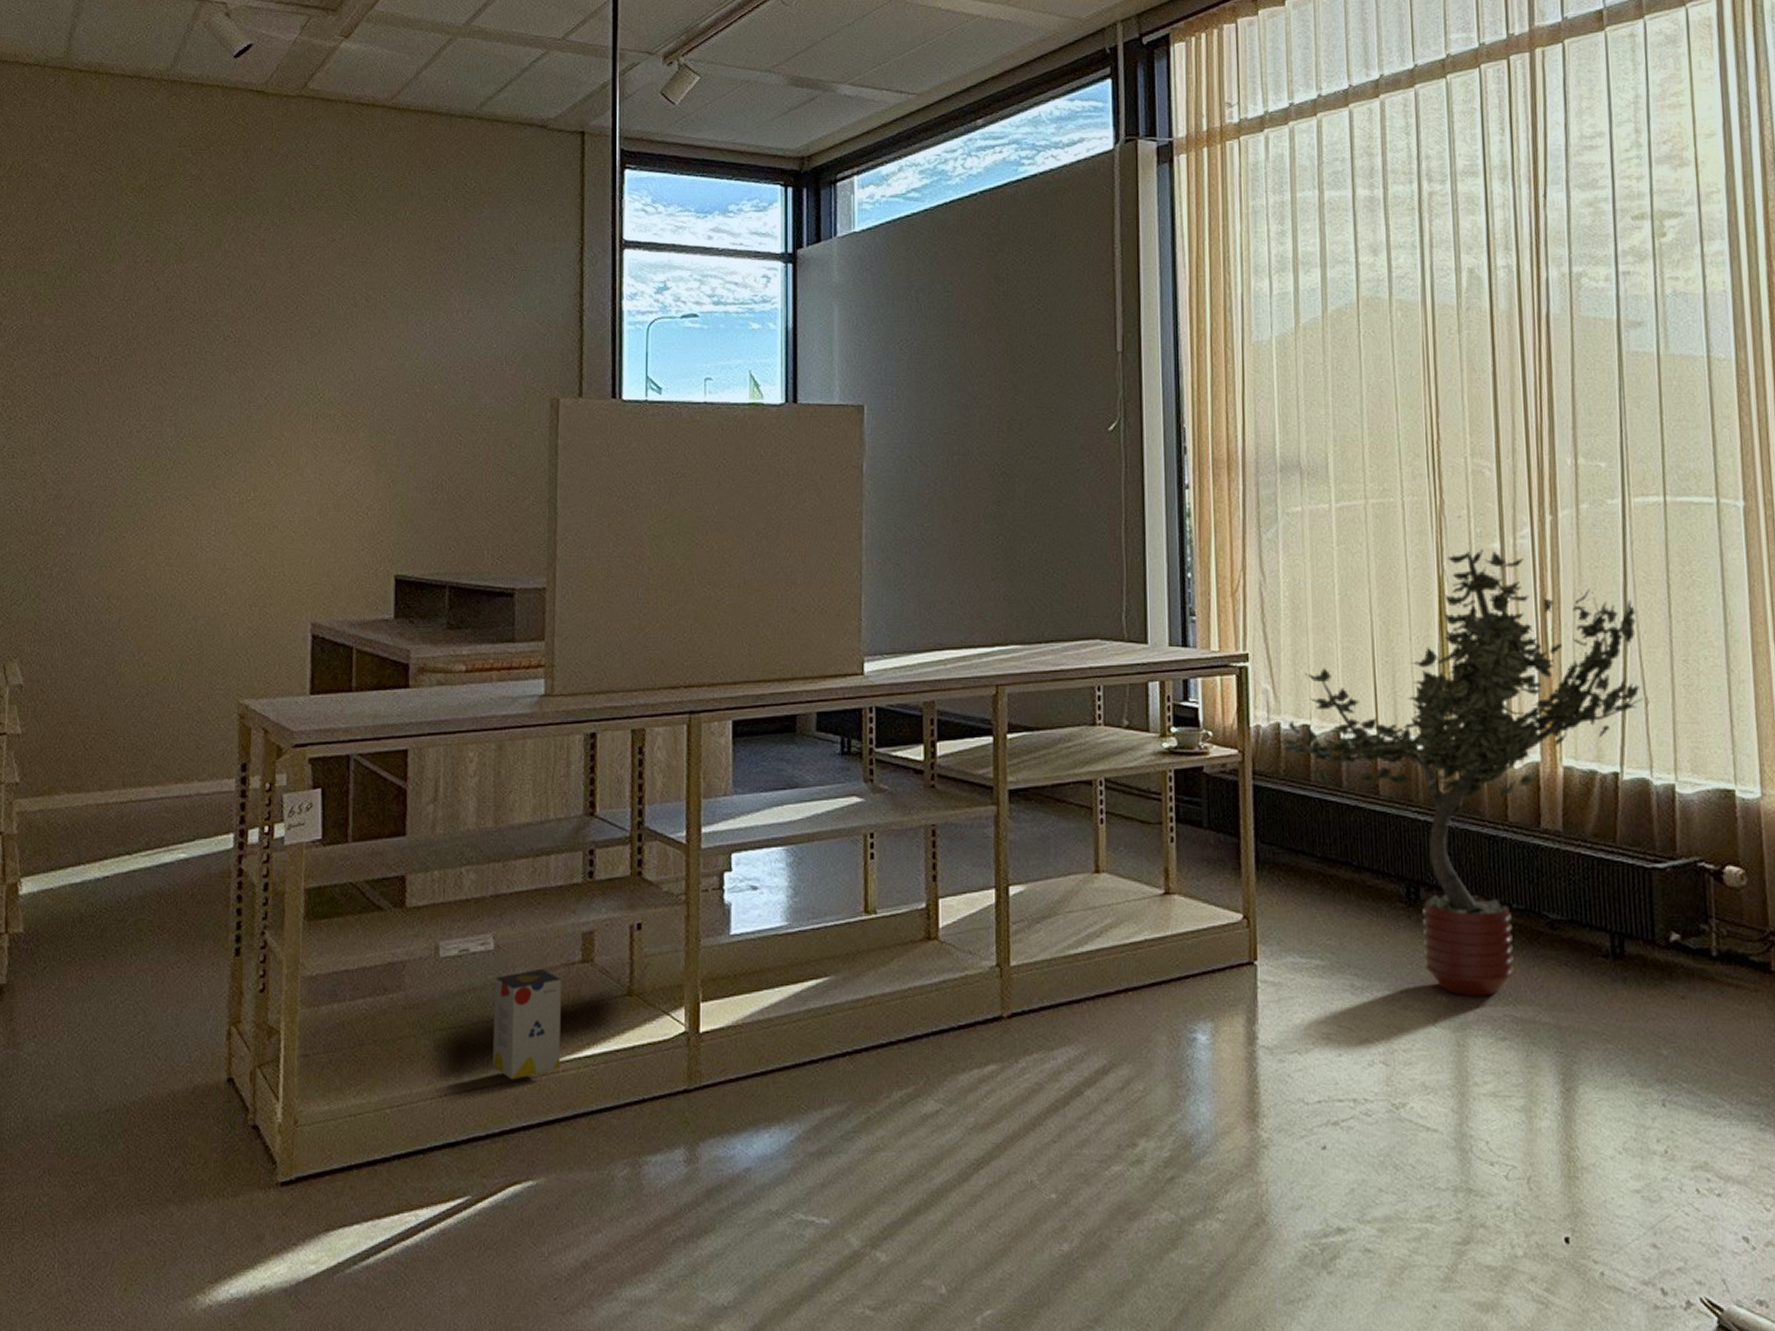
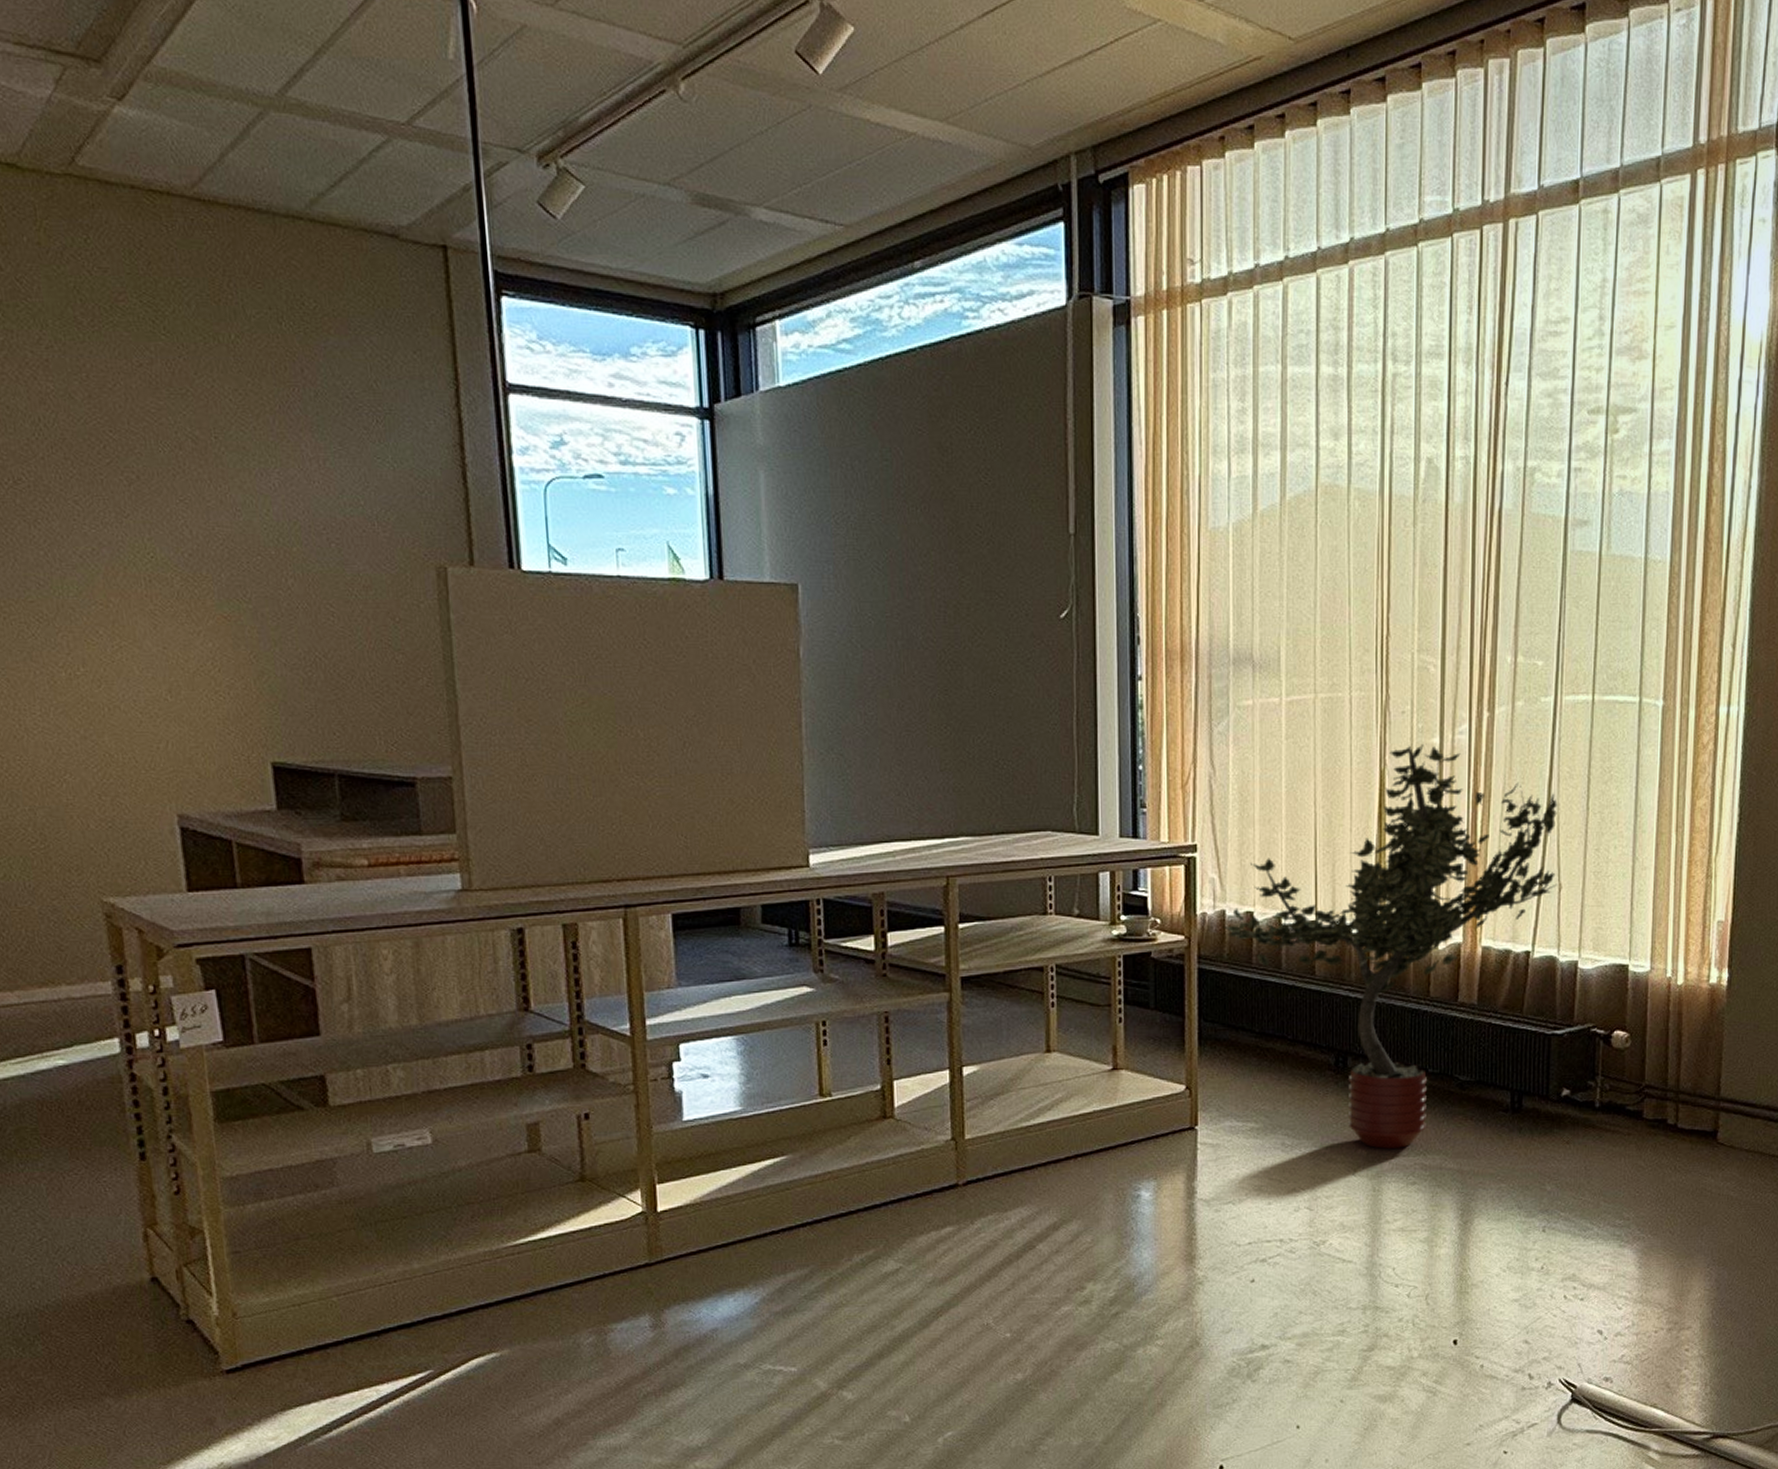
product box: present [492,968,562,1080] -> none [435,1159,514,1264]

